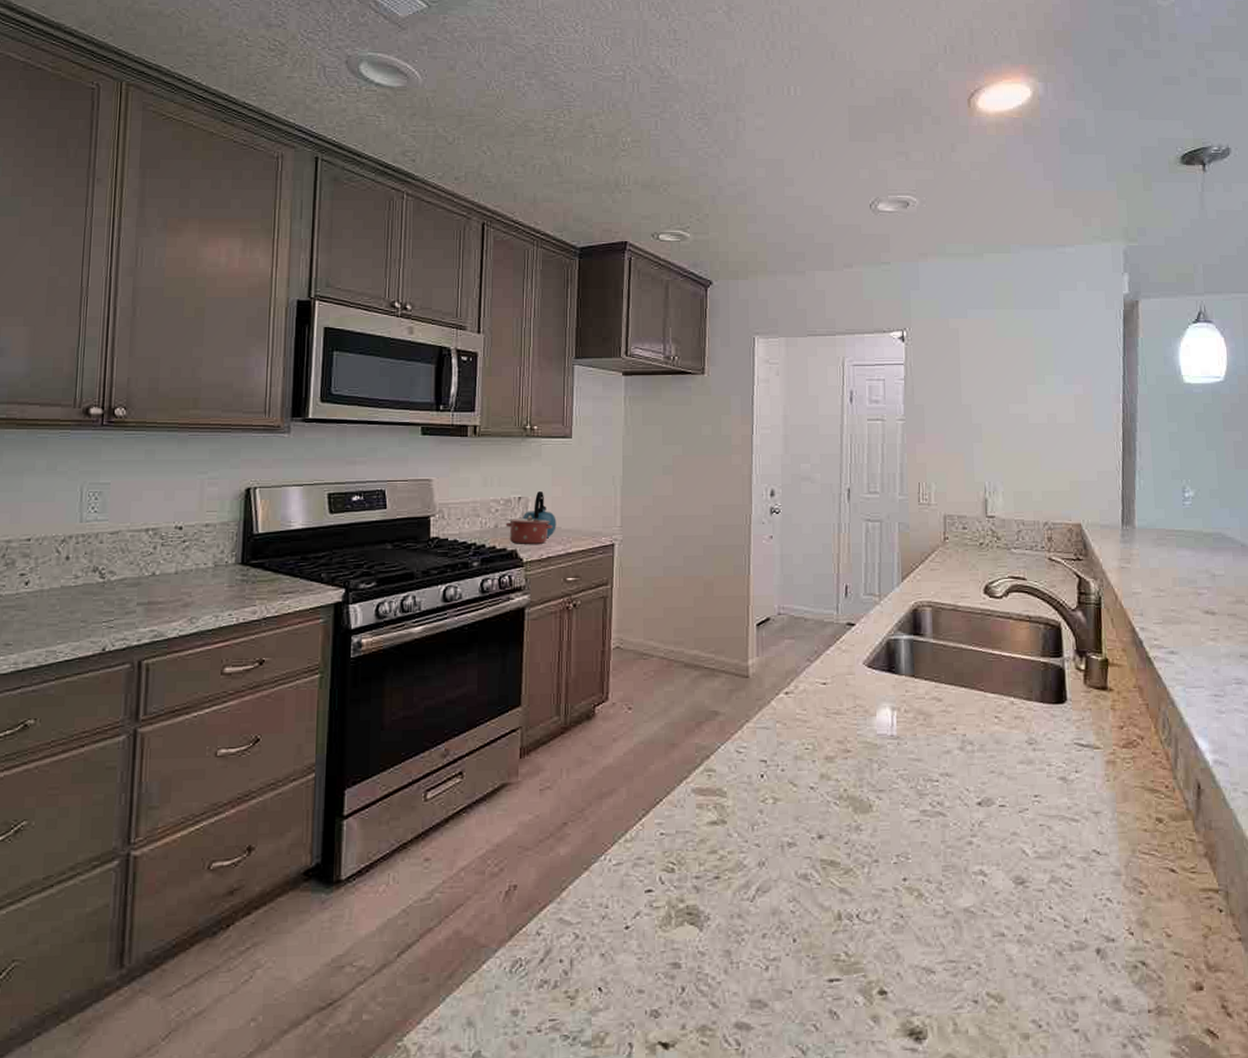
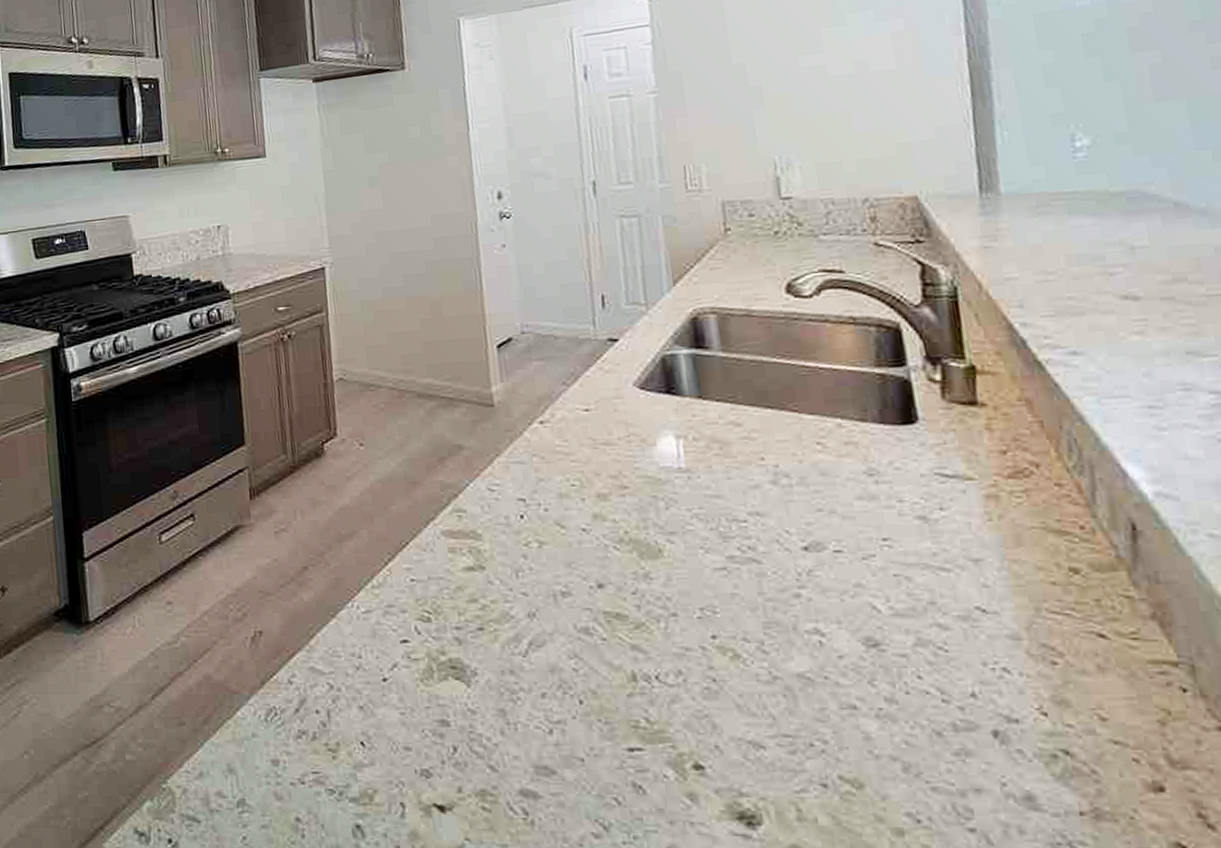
casserole: present [505,515,553,544] -> none [207,243,257,276]
kettle: present [522,492,557,537] -> none [223,218,261,266]

